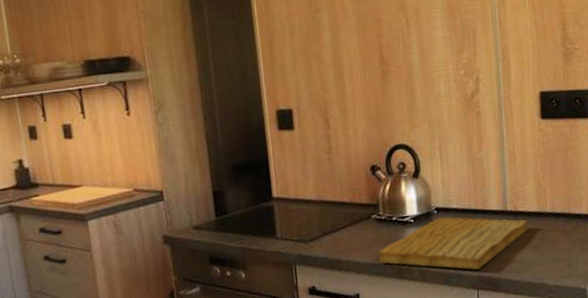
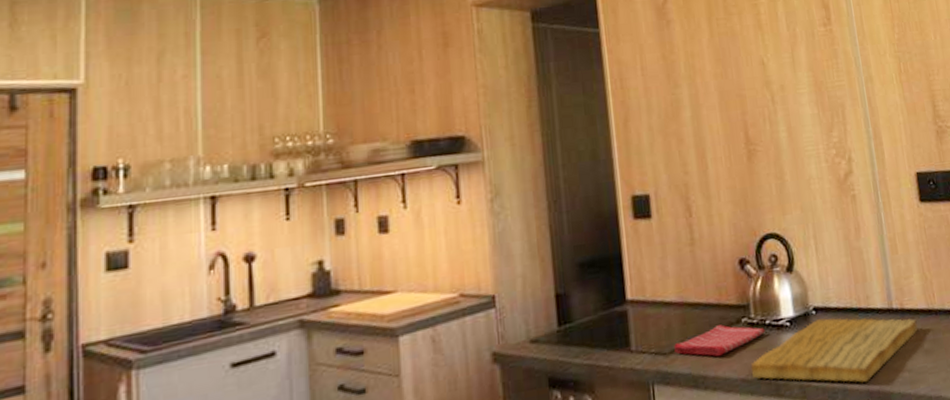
dish towel: none [313,219,392,245] -> present [674,324,765,357]

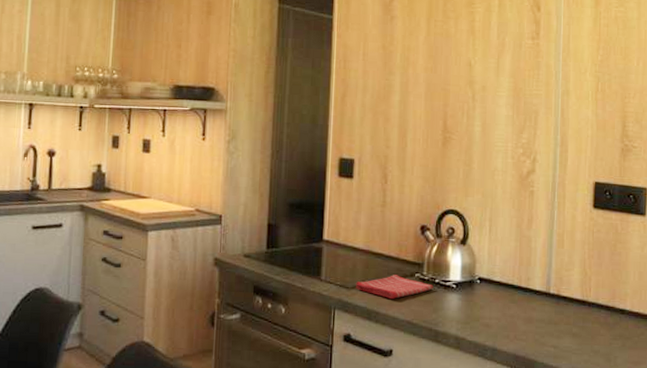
cutting board: present [750,317,918,383] -> none [416,287,570,348]

